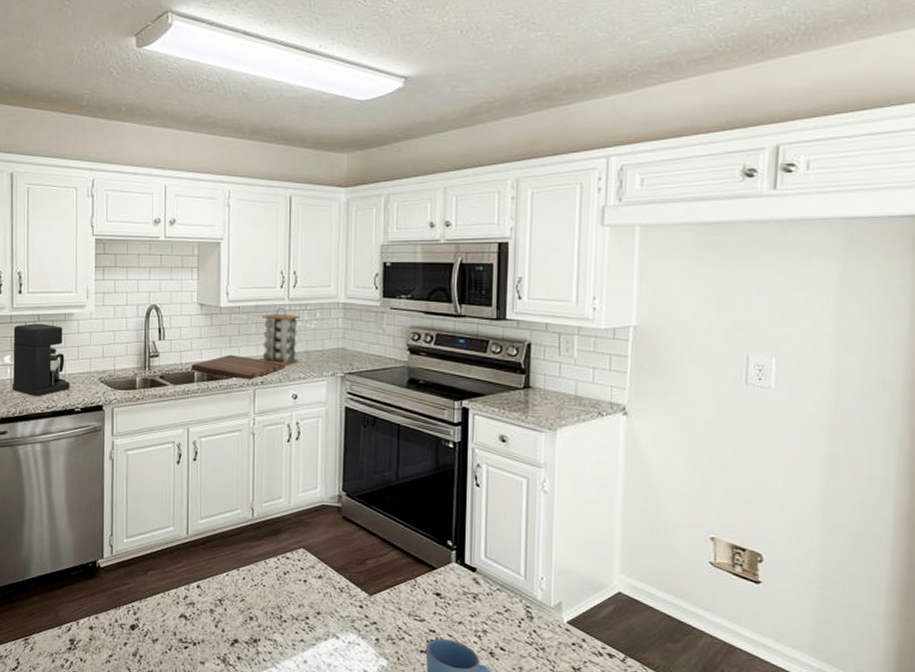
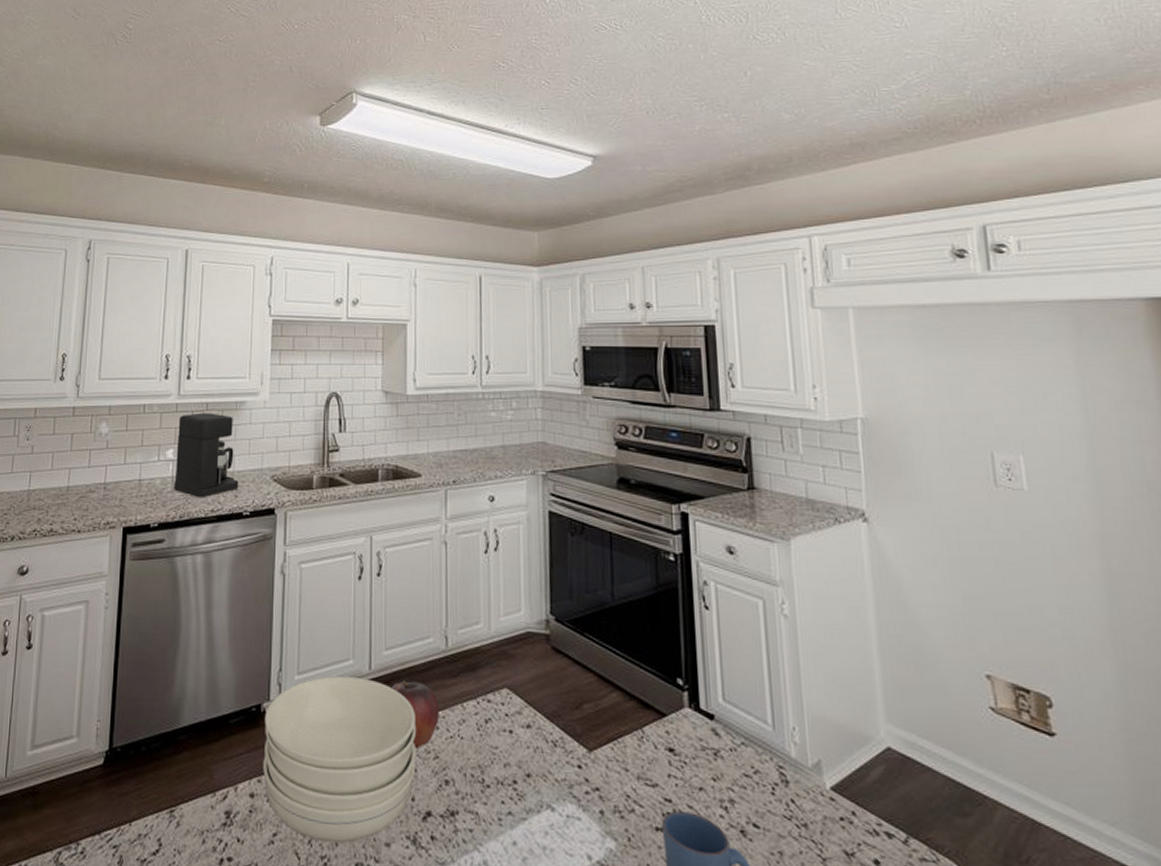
bowl: none [99,539,227,662] -> present [263,676,417,843]
cutting board: present [191,354,286,380] -> none [374,449,481,479]
fruit: none [205,543,246,594] -> present [391,681,439,749]
spice rack: present [261,307,300,365] -> none [453,395,494,462]

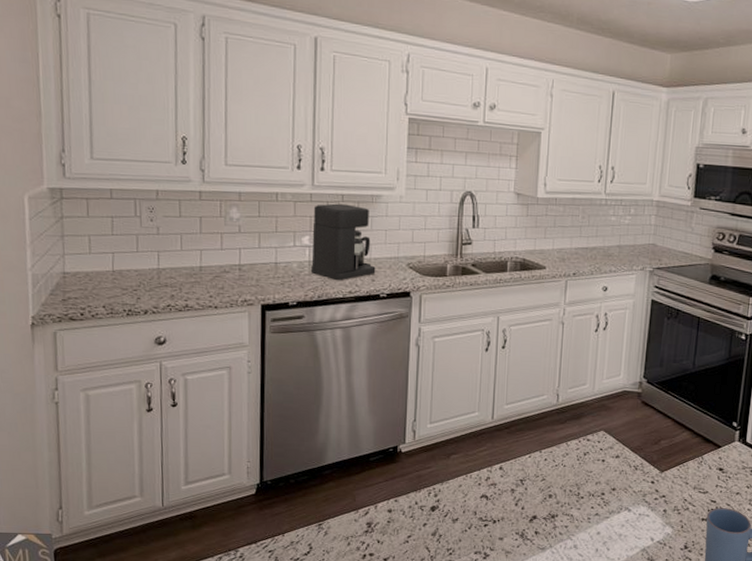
bowl: present [263,676,417,843] -> none [399,424,529,540]
fruit: present [391,681,439,749] -> none [509,427,548,475]

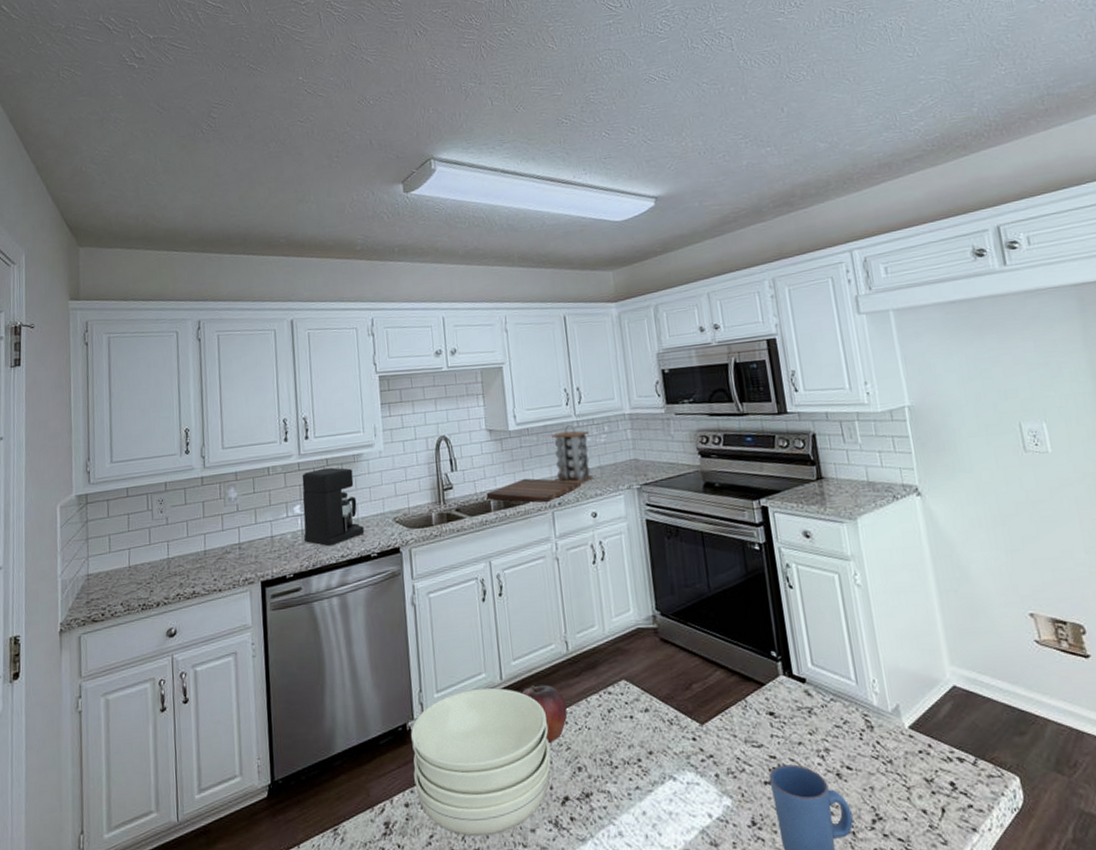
bowl: none [399,424,529,540] -> present [411,688,551,837]
cutting board: none [504,245,599,272] -> present [486,478,582,503]
fruit: none [509,427,548,475] -> present [521,684,568,744]
spice rack: none [575,201,615,259] -> present [552,424,593,483]

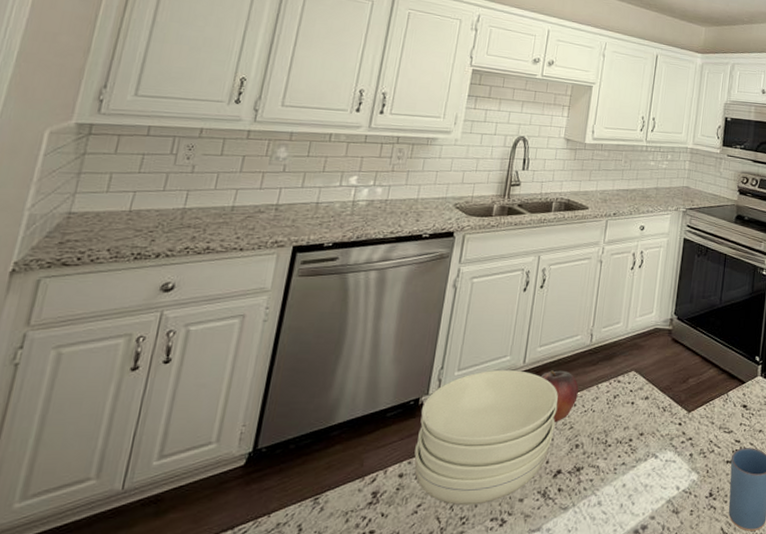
coffee maker: present [302,467,365,547] -> none [354,145,423,221]
cutting board: present [486,478,582,503] -> none [550,187,638,212]
spice rack: present [552,424,593,483] -> none [616,147,654,200]

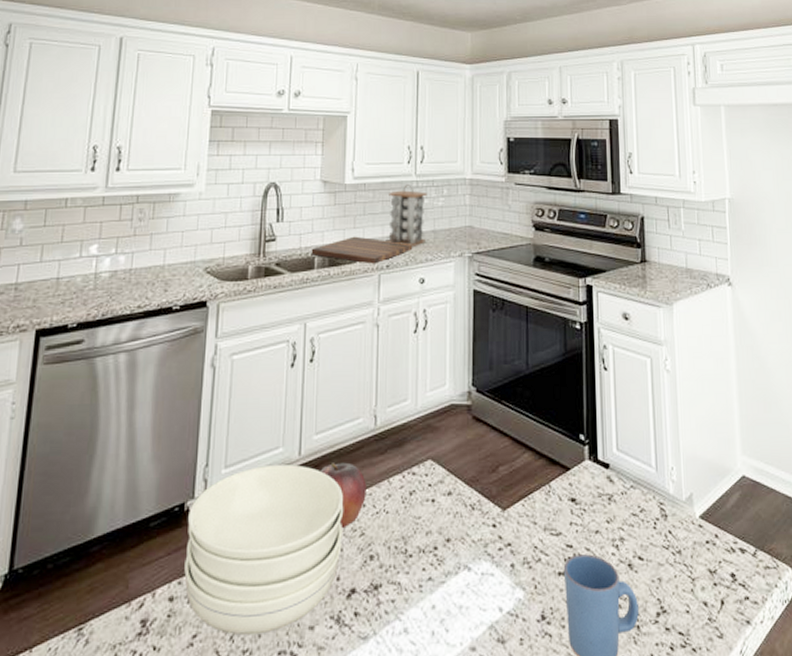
cutting board: none [550,187,638,212] -> present [311,236,413,264]
spice rack: none [616,147,654,200] -> present [387,183,427,247]

